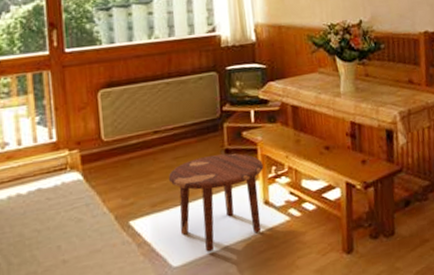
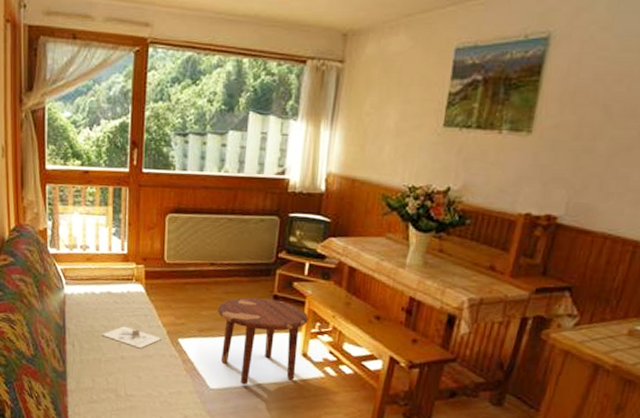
architectural model: none [33,223,110,246] -> present [101,326,162,349]

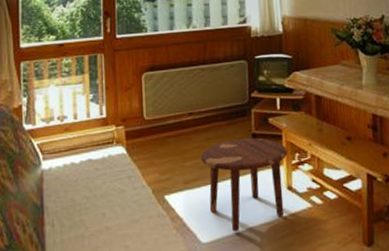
architectural model: present [101,326,162,349] -> none [83,193,148,215]

